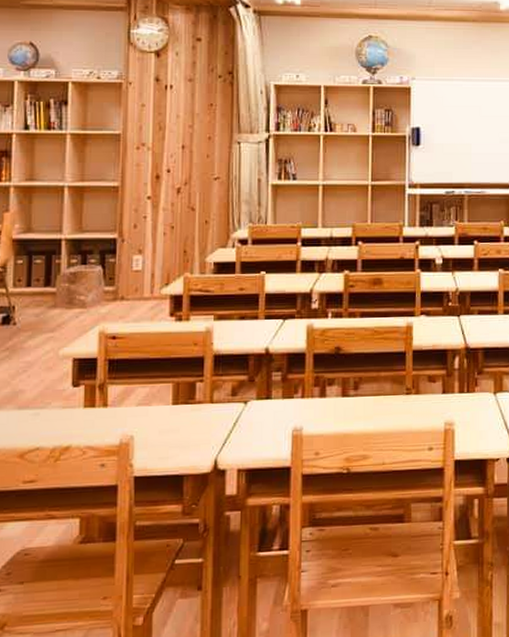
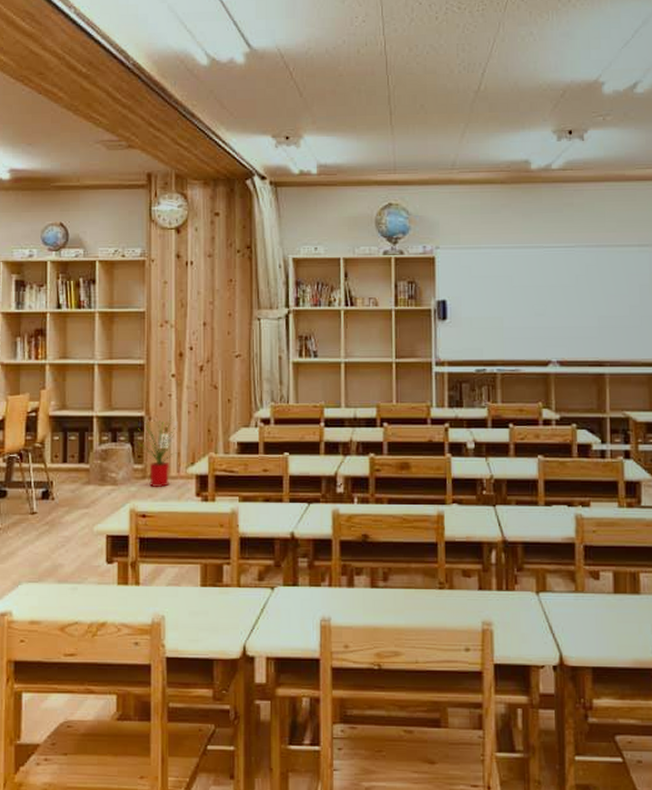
house plant: none [108,237,151,309] -> present [137,415,177,487]

